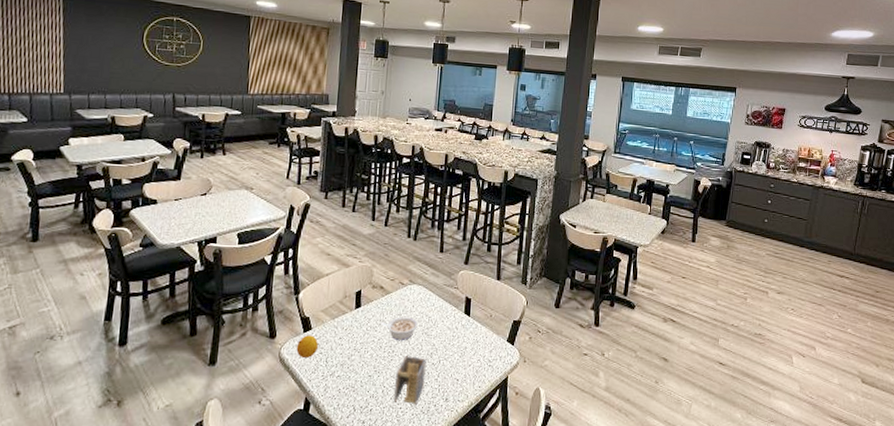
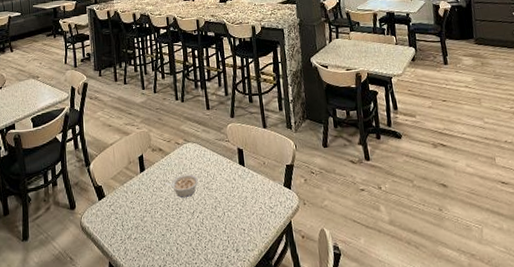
fruit: present [296,335,319,359] -> none [94,202,114,225]
napkin holder: present [394,356,427,405] -> none [186,211,215,259]

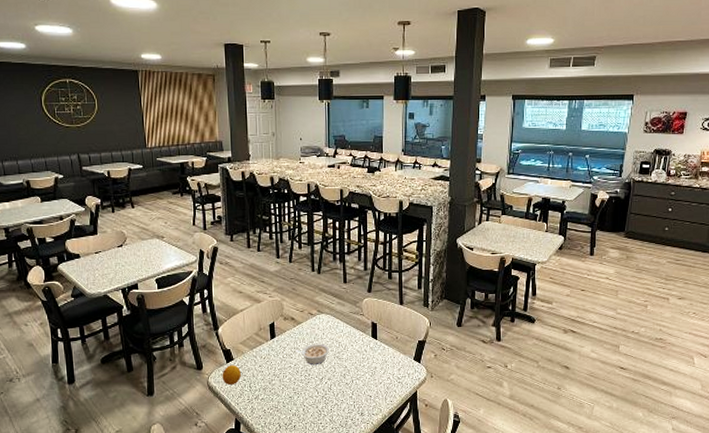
fruit: none [94,202,114,225] -> present [222,365,242,386]

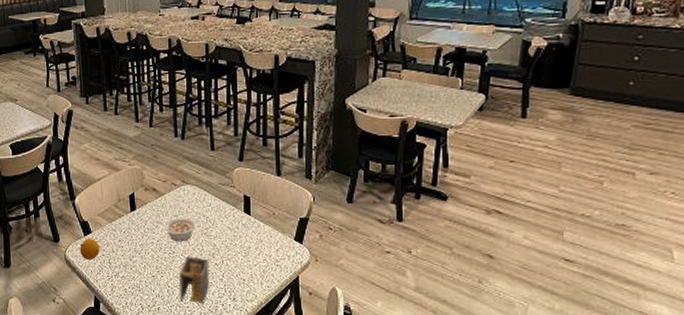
napkin holder: none [314,378,341,420] -> present [179,256,210,305]

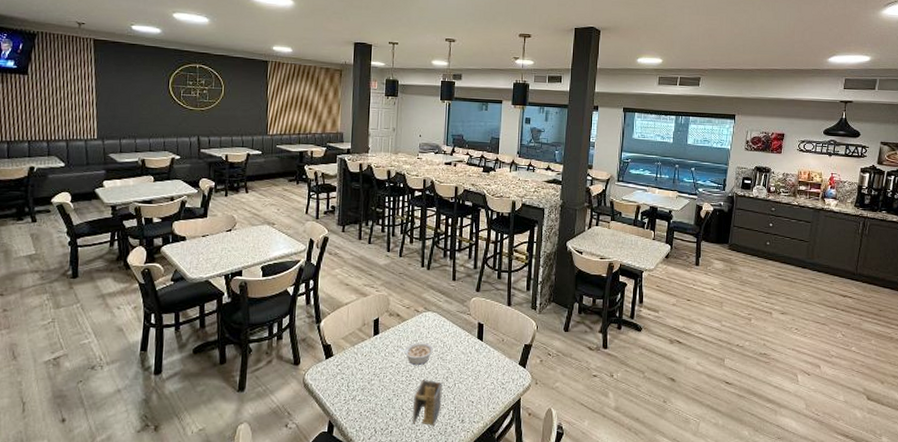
fruit: present [79,238,101,261] -> none [319,362,341,384]

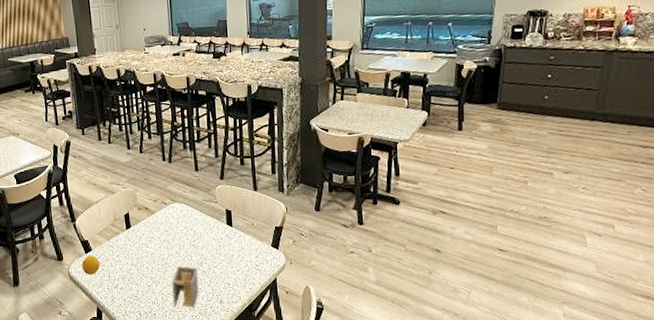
fruit: none [319,362,341,384] -> present [81,255,101,276]
legume: present [398,343,433,366] -> none [151,232,185,254]

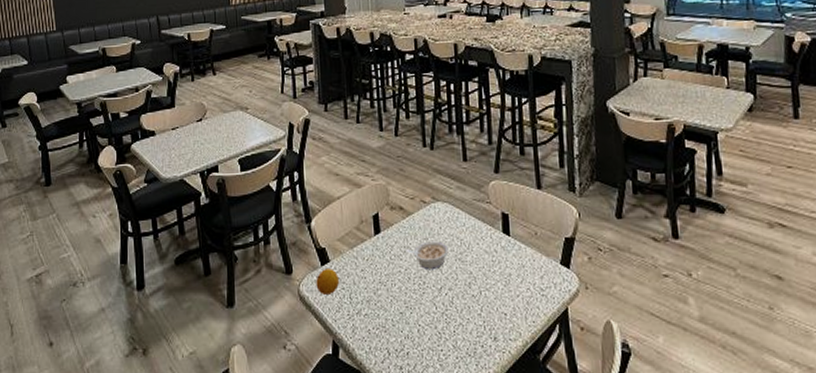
legume: none [151,232,185,254] -> present [405,241,449,271]
napkin holder: present [172,266,199,308] -> none [431,287,467,347]

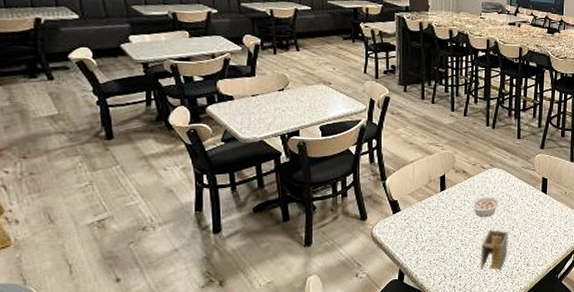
fruit: present [316,269,340,296] -> none [387,216,409,237]
napkin holder: none [431,287,467,347] -> present [481,230,509,271]

